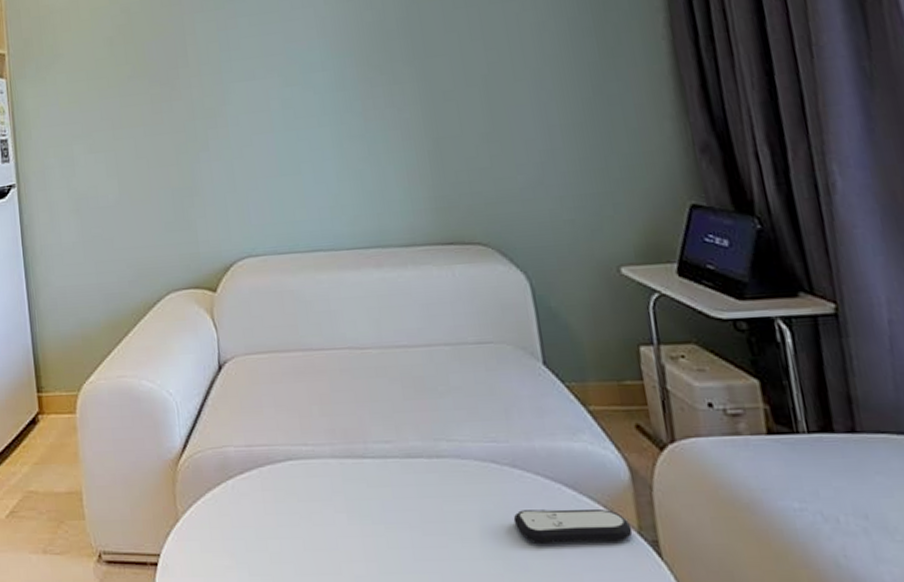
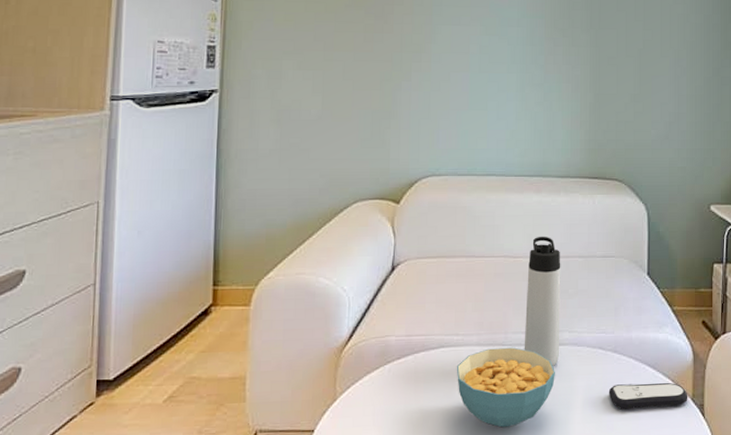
cereal bowl: none [310,460,438,561] -> present [456,347,555,428]
thermos bottle: none [379,320,439,484] -> present [524,236,561,366]

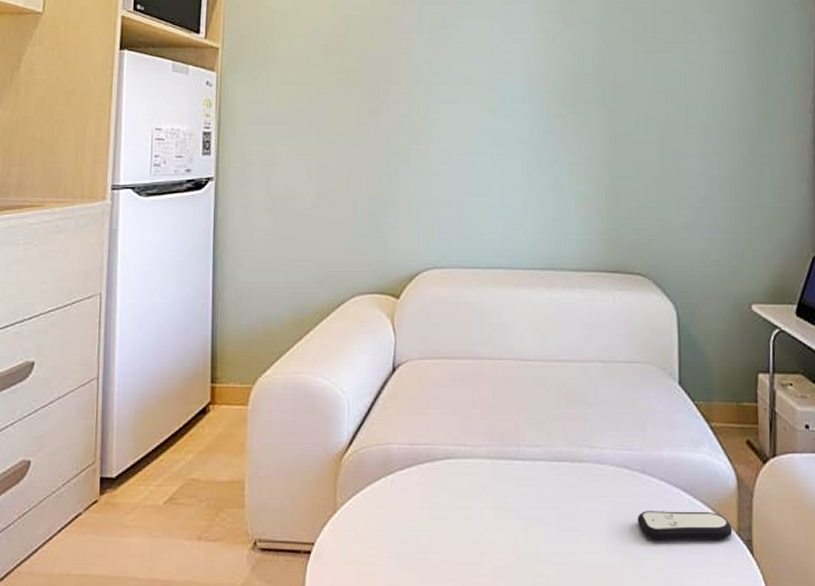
cereal bowl: present [456,347,555,428] -> none [464,462,575,553]
thermos bottle: present [524,236,561,366] -> none [538,337,580,486]

